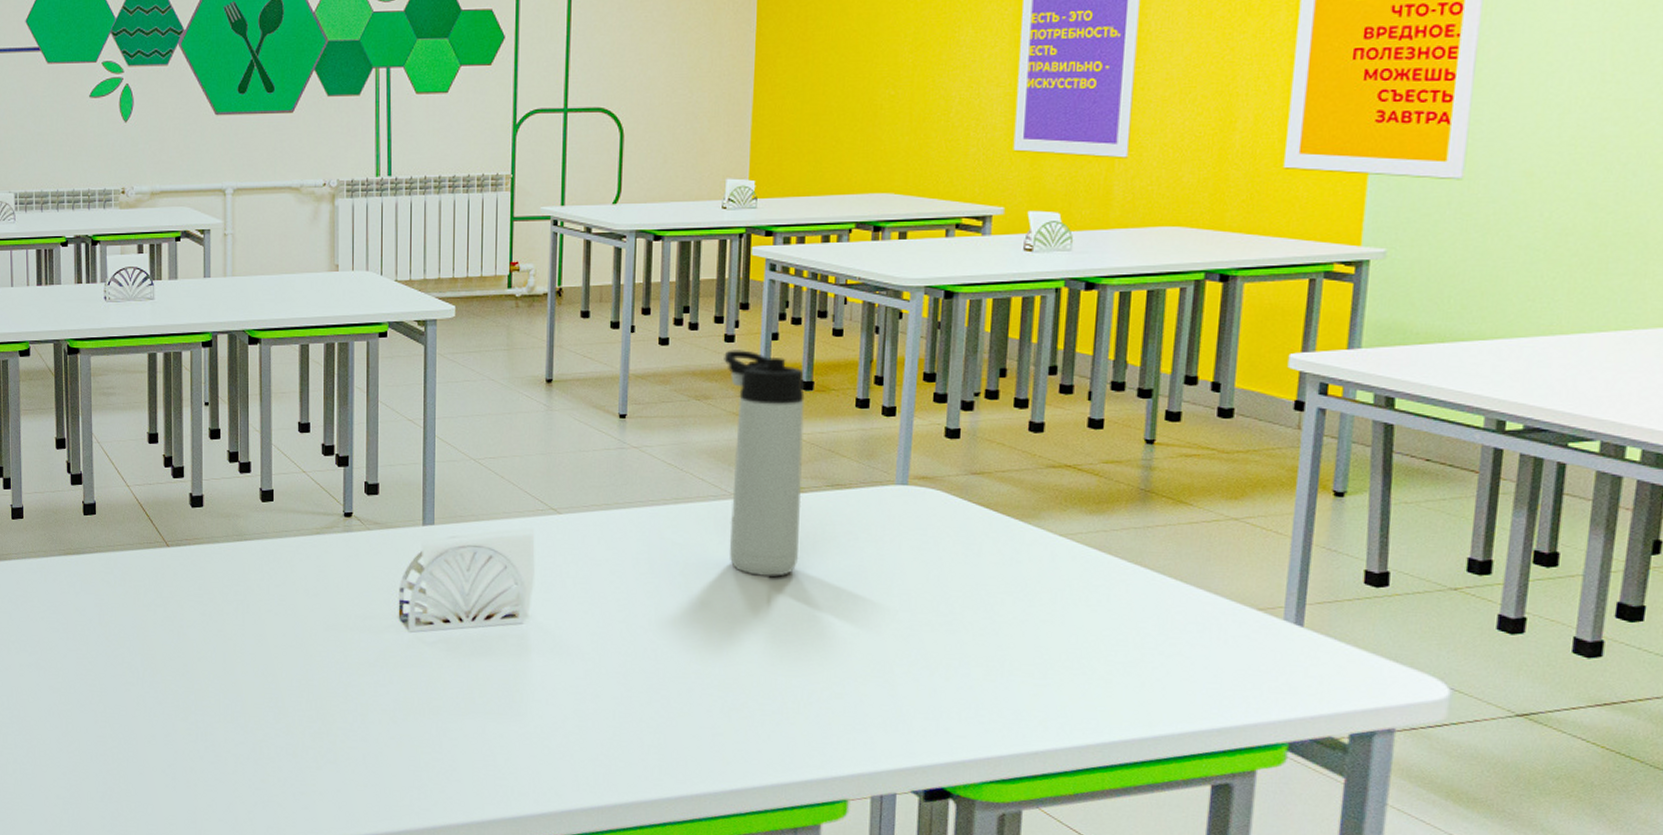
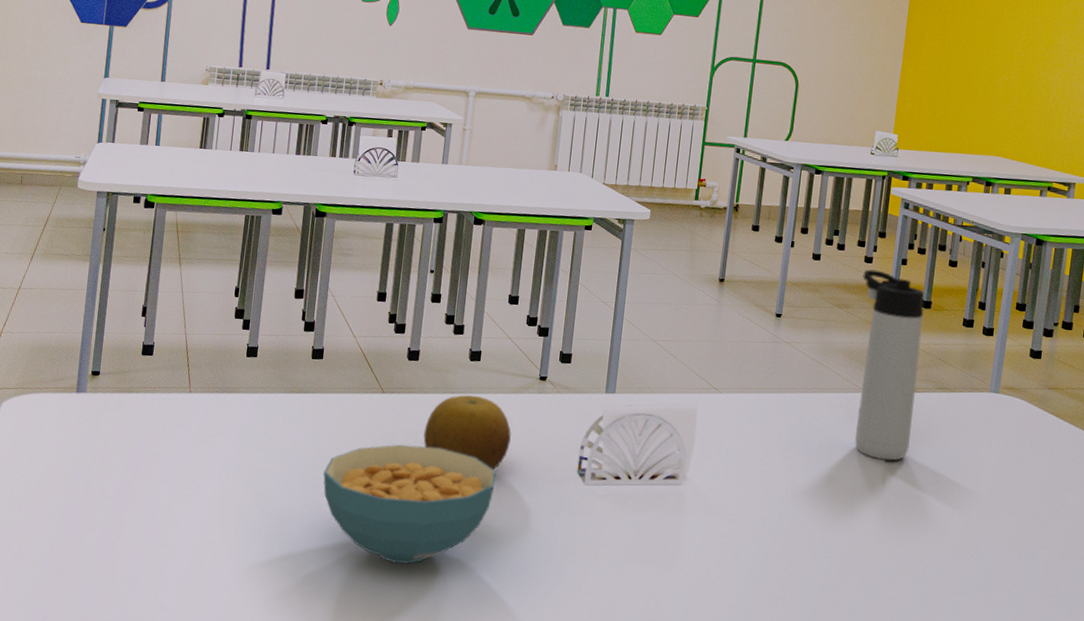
cereal bowl: none [111,602,306,734] -> present [322,444,497,564]
fruit: none [219,540,319,623] -> present [423,394,512,470]

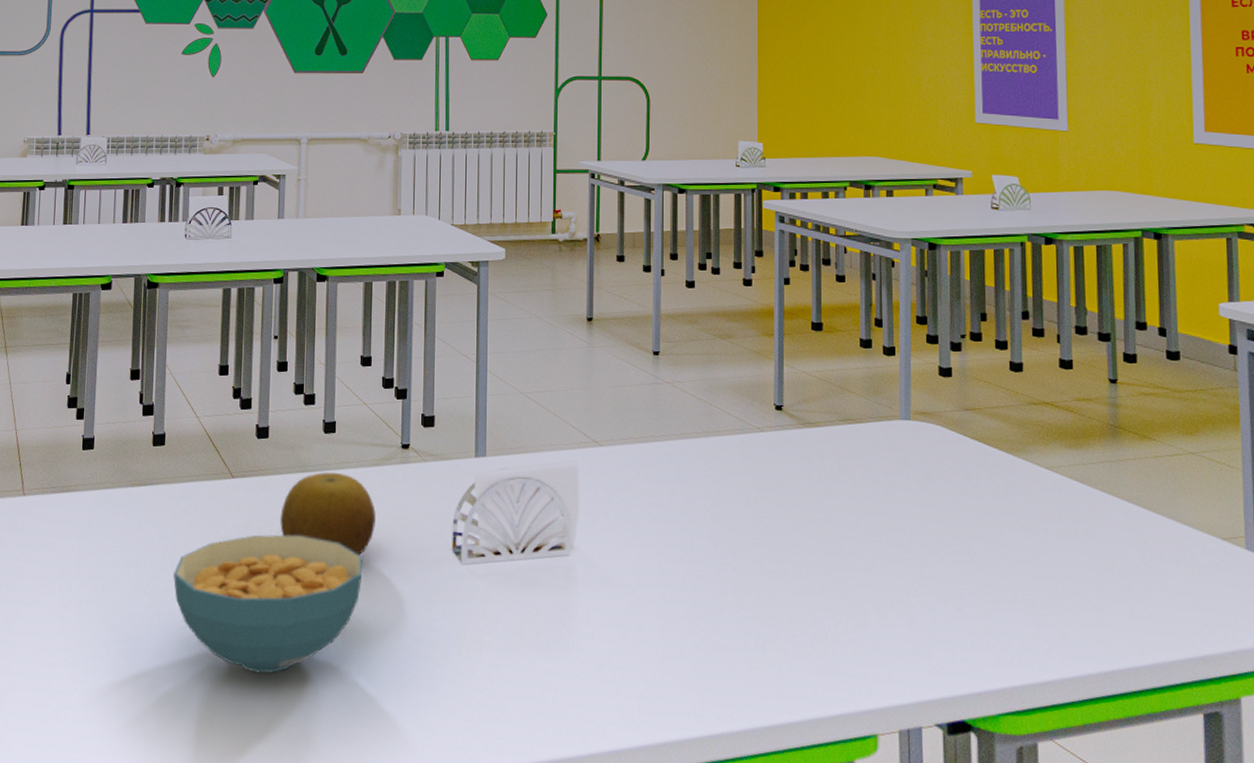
thermos bottle: present [855,269,925,461] -> none [743,293,819,509]

